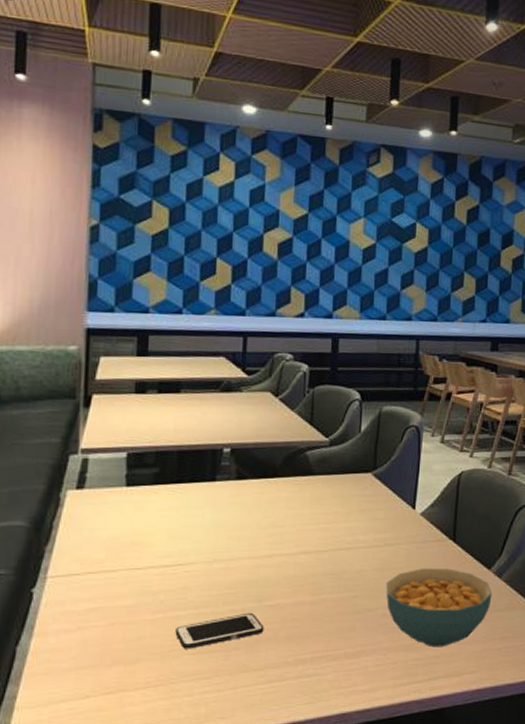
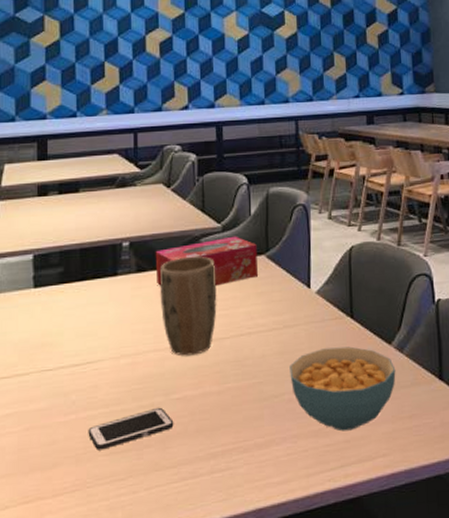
tissue box: none [256,451,364,500] -> present [155,236,258,287]
plant pot: none [259,468,319,566] -> present [159,256,217,356]

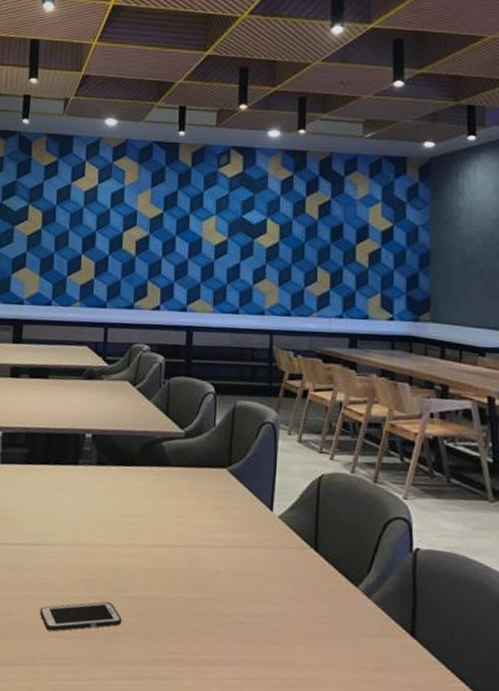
tissue box: present [155,236,258,287] -> none [115,444,219,492]
plant pot: present [159,256,217,356] -> none [118,457,175,558]
cereal bowl: present [289,346,396,431] -> none [244,576,361,669]

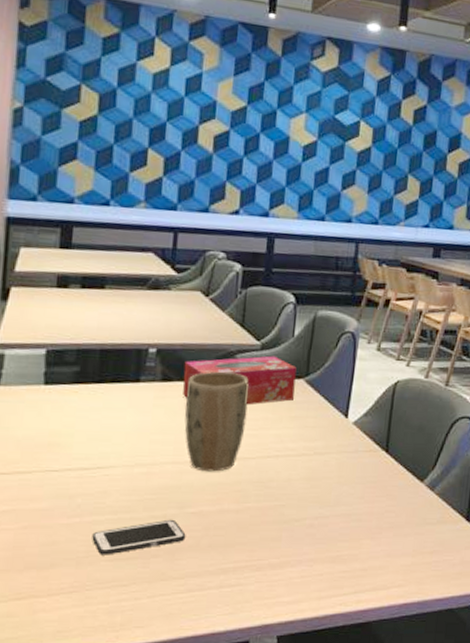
tissue box: none [115,444,219,492] -> present [183,356,297,405]
plant pot: none [118,457,175,558] -> present [184,371,249,472]

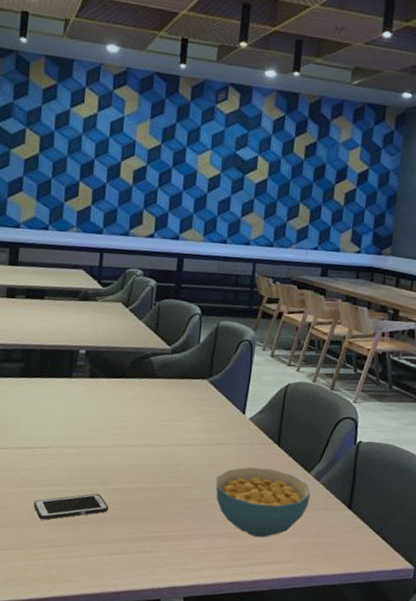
tissue box: present [183,356,297,405] -> none [107,359,202,400]
plant pot: present [184,371,249,472] -> none [108,370,161,456]
cereal bowl: none [314,479,424,560] -> present [215,467,311,538]

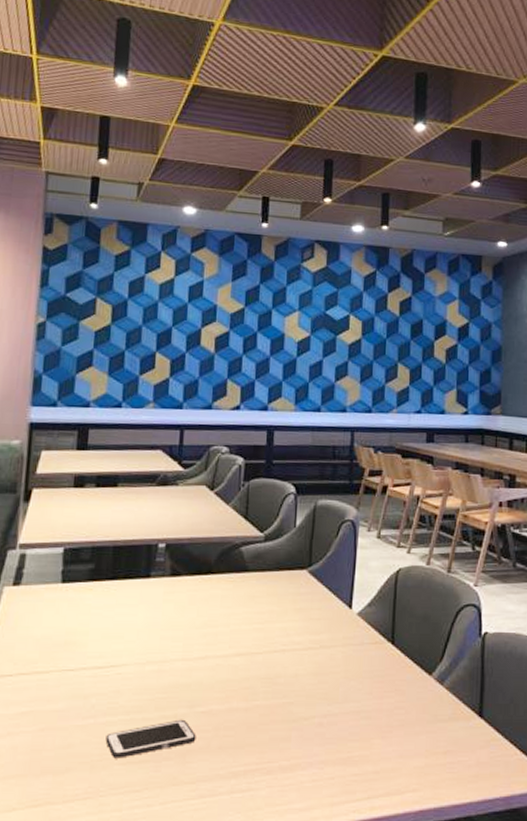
cereal bowl: present [215,467,311,538] -> none [322,673,434,762]

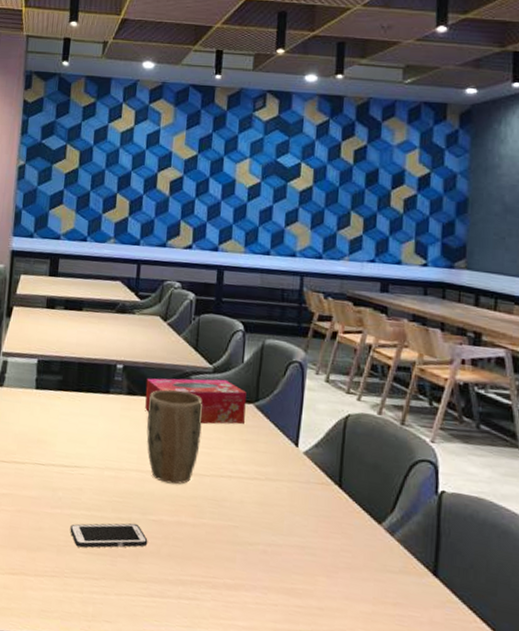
tissue box: none [191,547,299,598] -> present [145,378,247,425]
plant pot: none [193,564,254,668] -> present [146,389,203,484]

